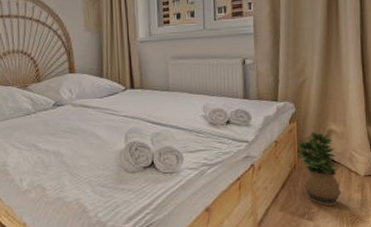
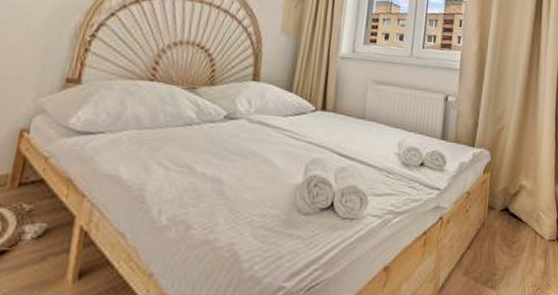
potted plant: present [296,132,341,207] -> none [486,185,526,273]

